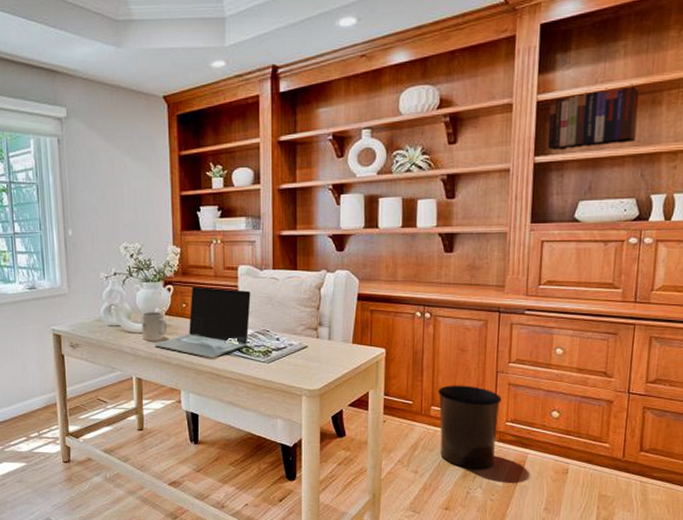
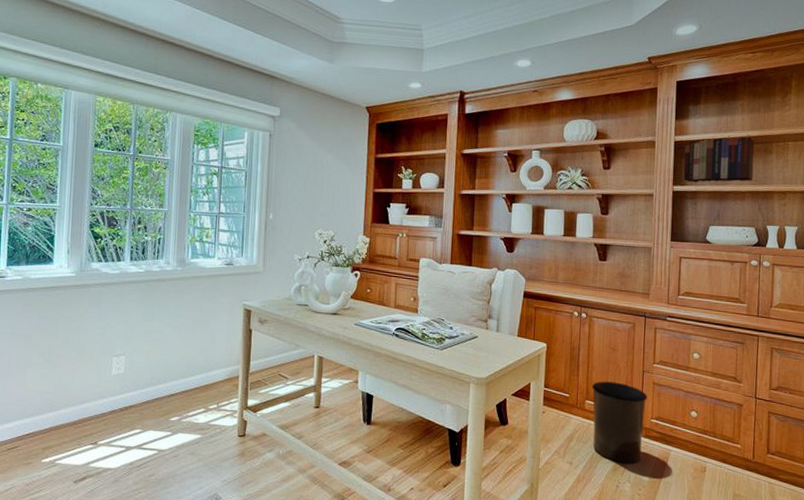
mug: present [141,312,168,341] -> none [327,294,352,322]
laptop: present [154,286,251,358] -> none [338,274,430,342]

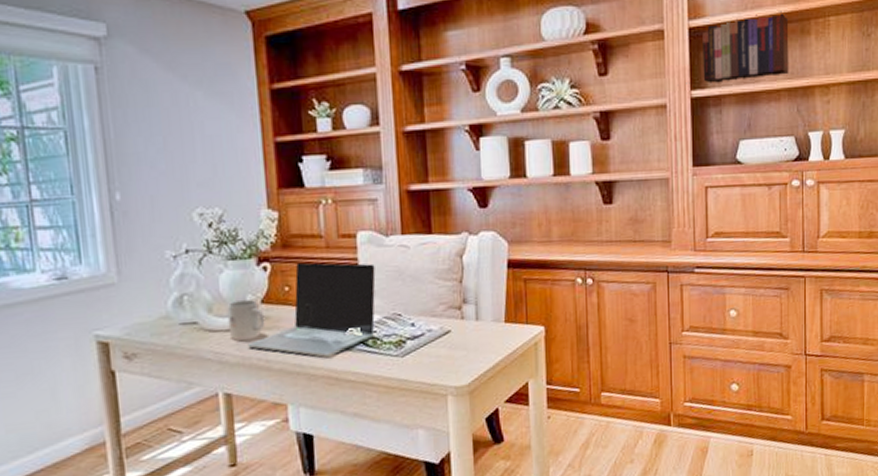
mug: none [327,294,352,322] -> present [227,300,265,341]
laptop: none [338,274,430,342] -> present [247,262,376,357]
waste bin: present [591,381,647,463] -> none [607,362,678,465]

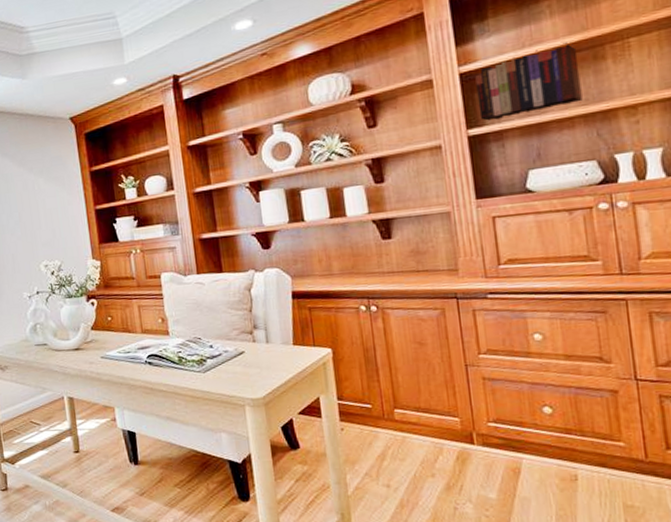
mug: present [227,300,265,341] -> none [67,327,95,358]
laptop: present [247,262,376,357] -> none [83,298,180,372]

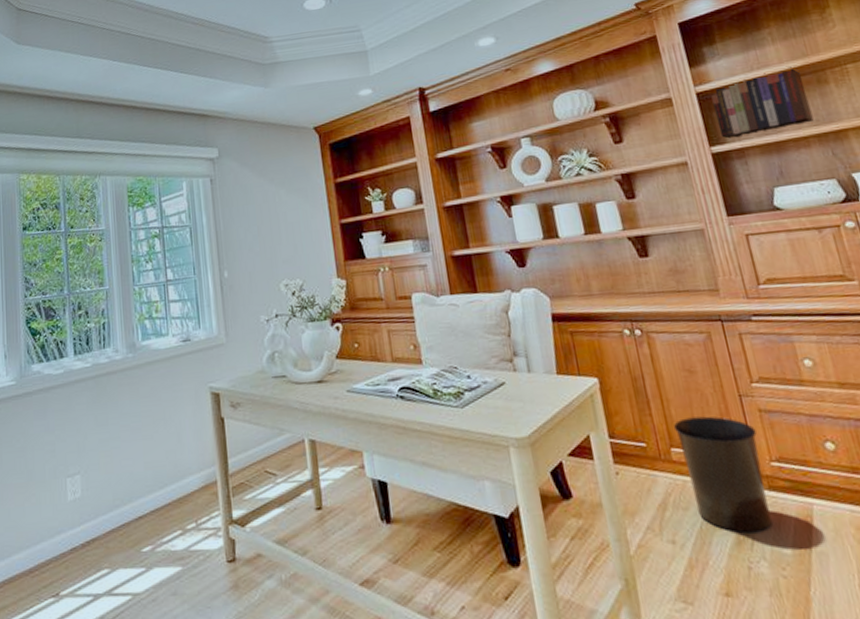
waste bin: none [398,382,481,480] -> present [673,416,772,533]

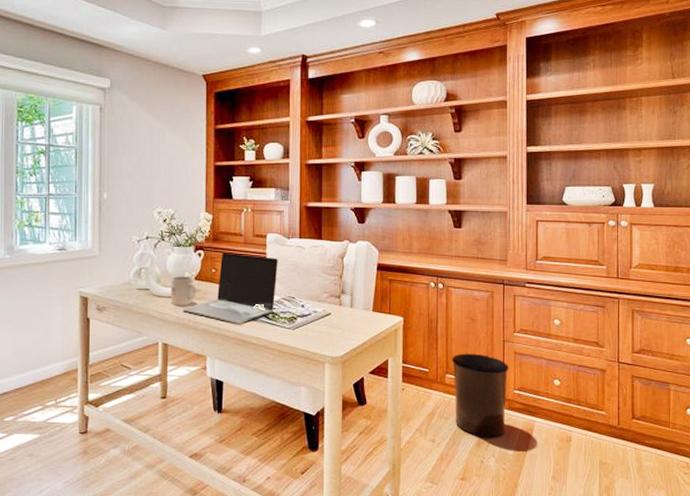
mug: none [309,355,340,392] -> present [170,276,196,305]
laptop: none [326,321,435,408] -> present [182,252,278,324]
books: present [711,66,814,139] -> none [537,91,608,143]

